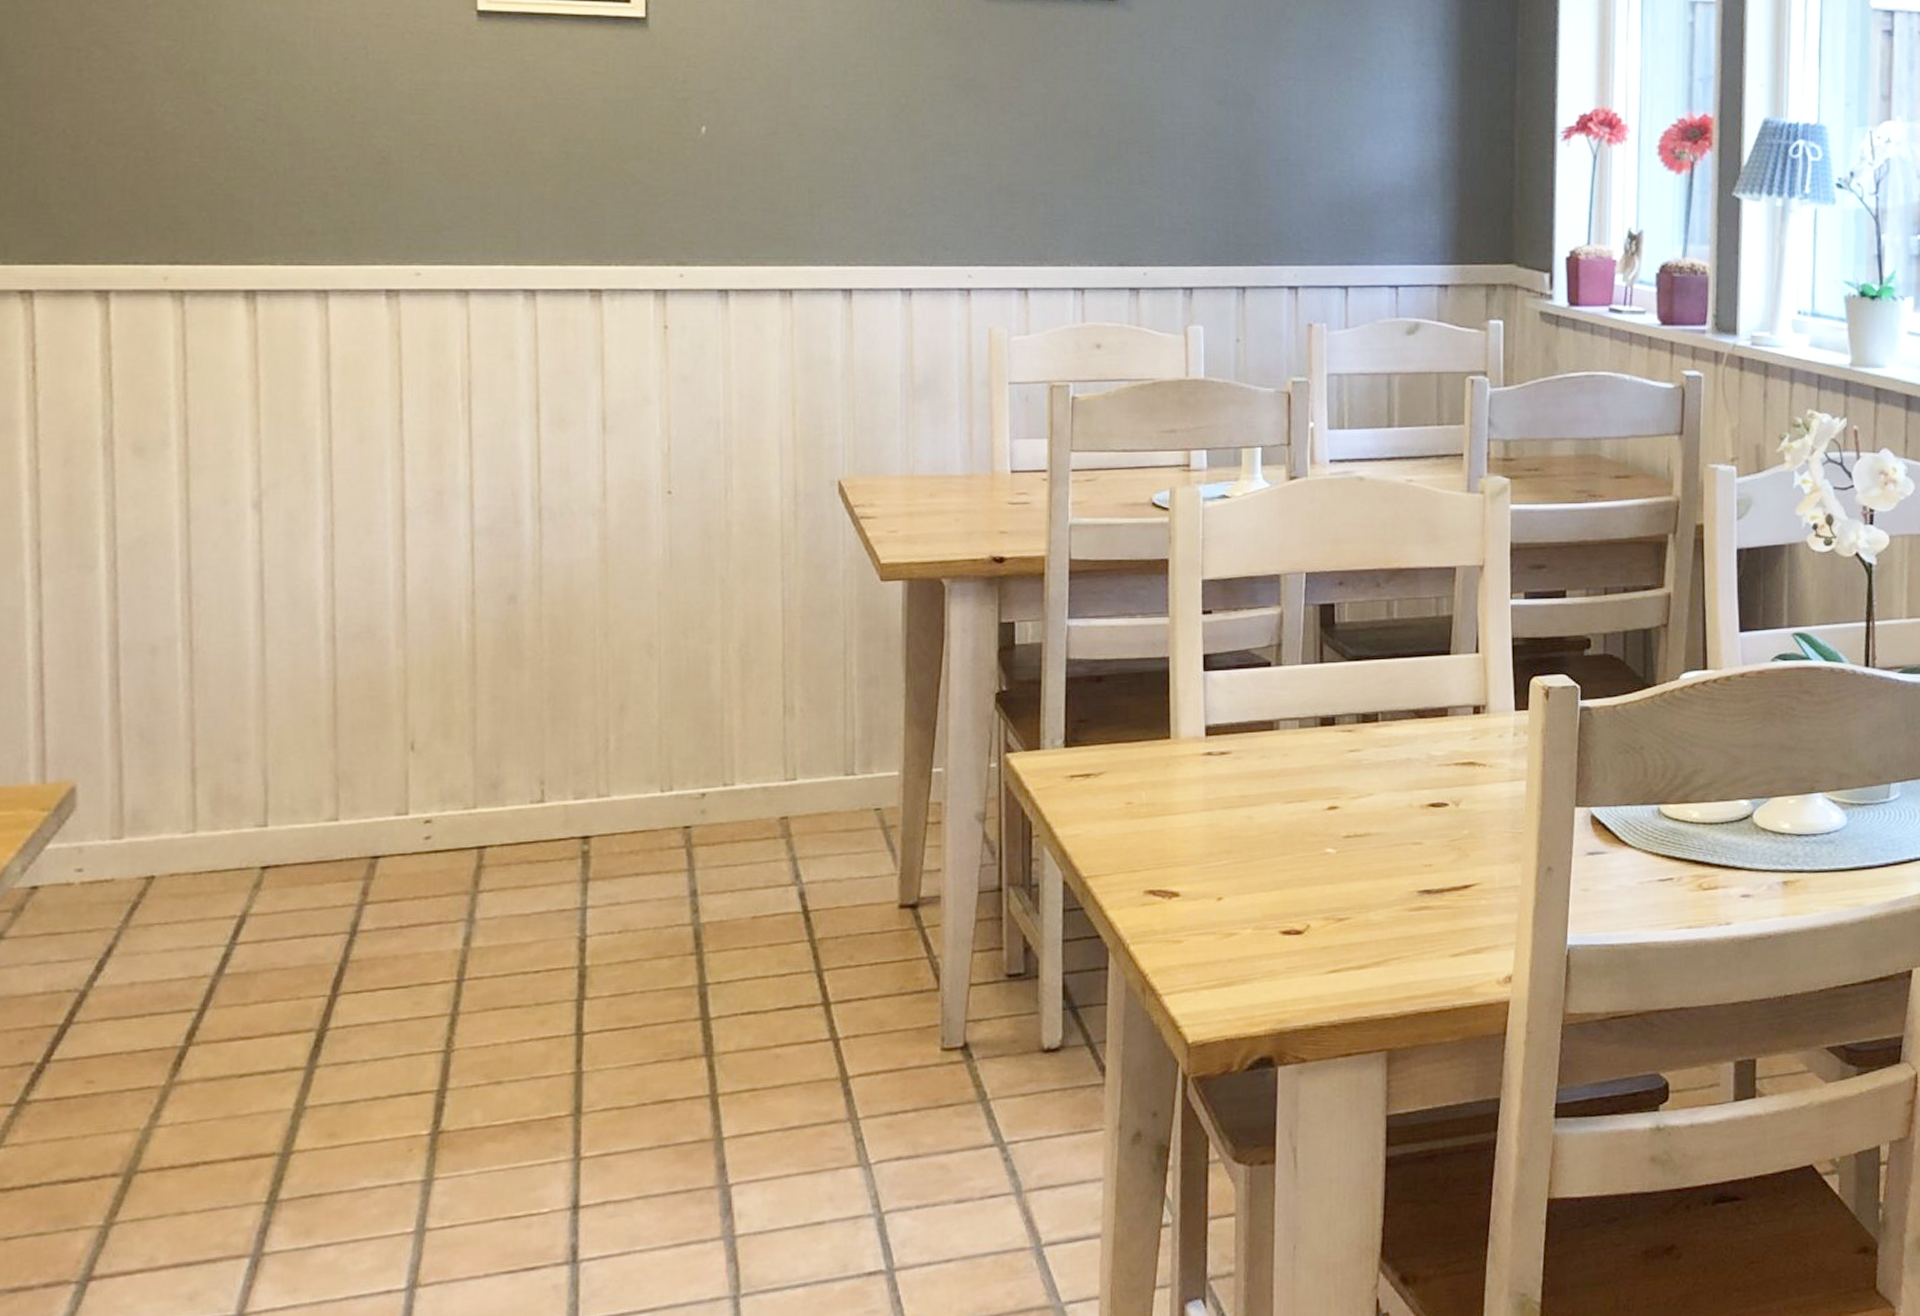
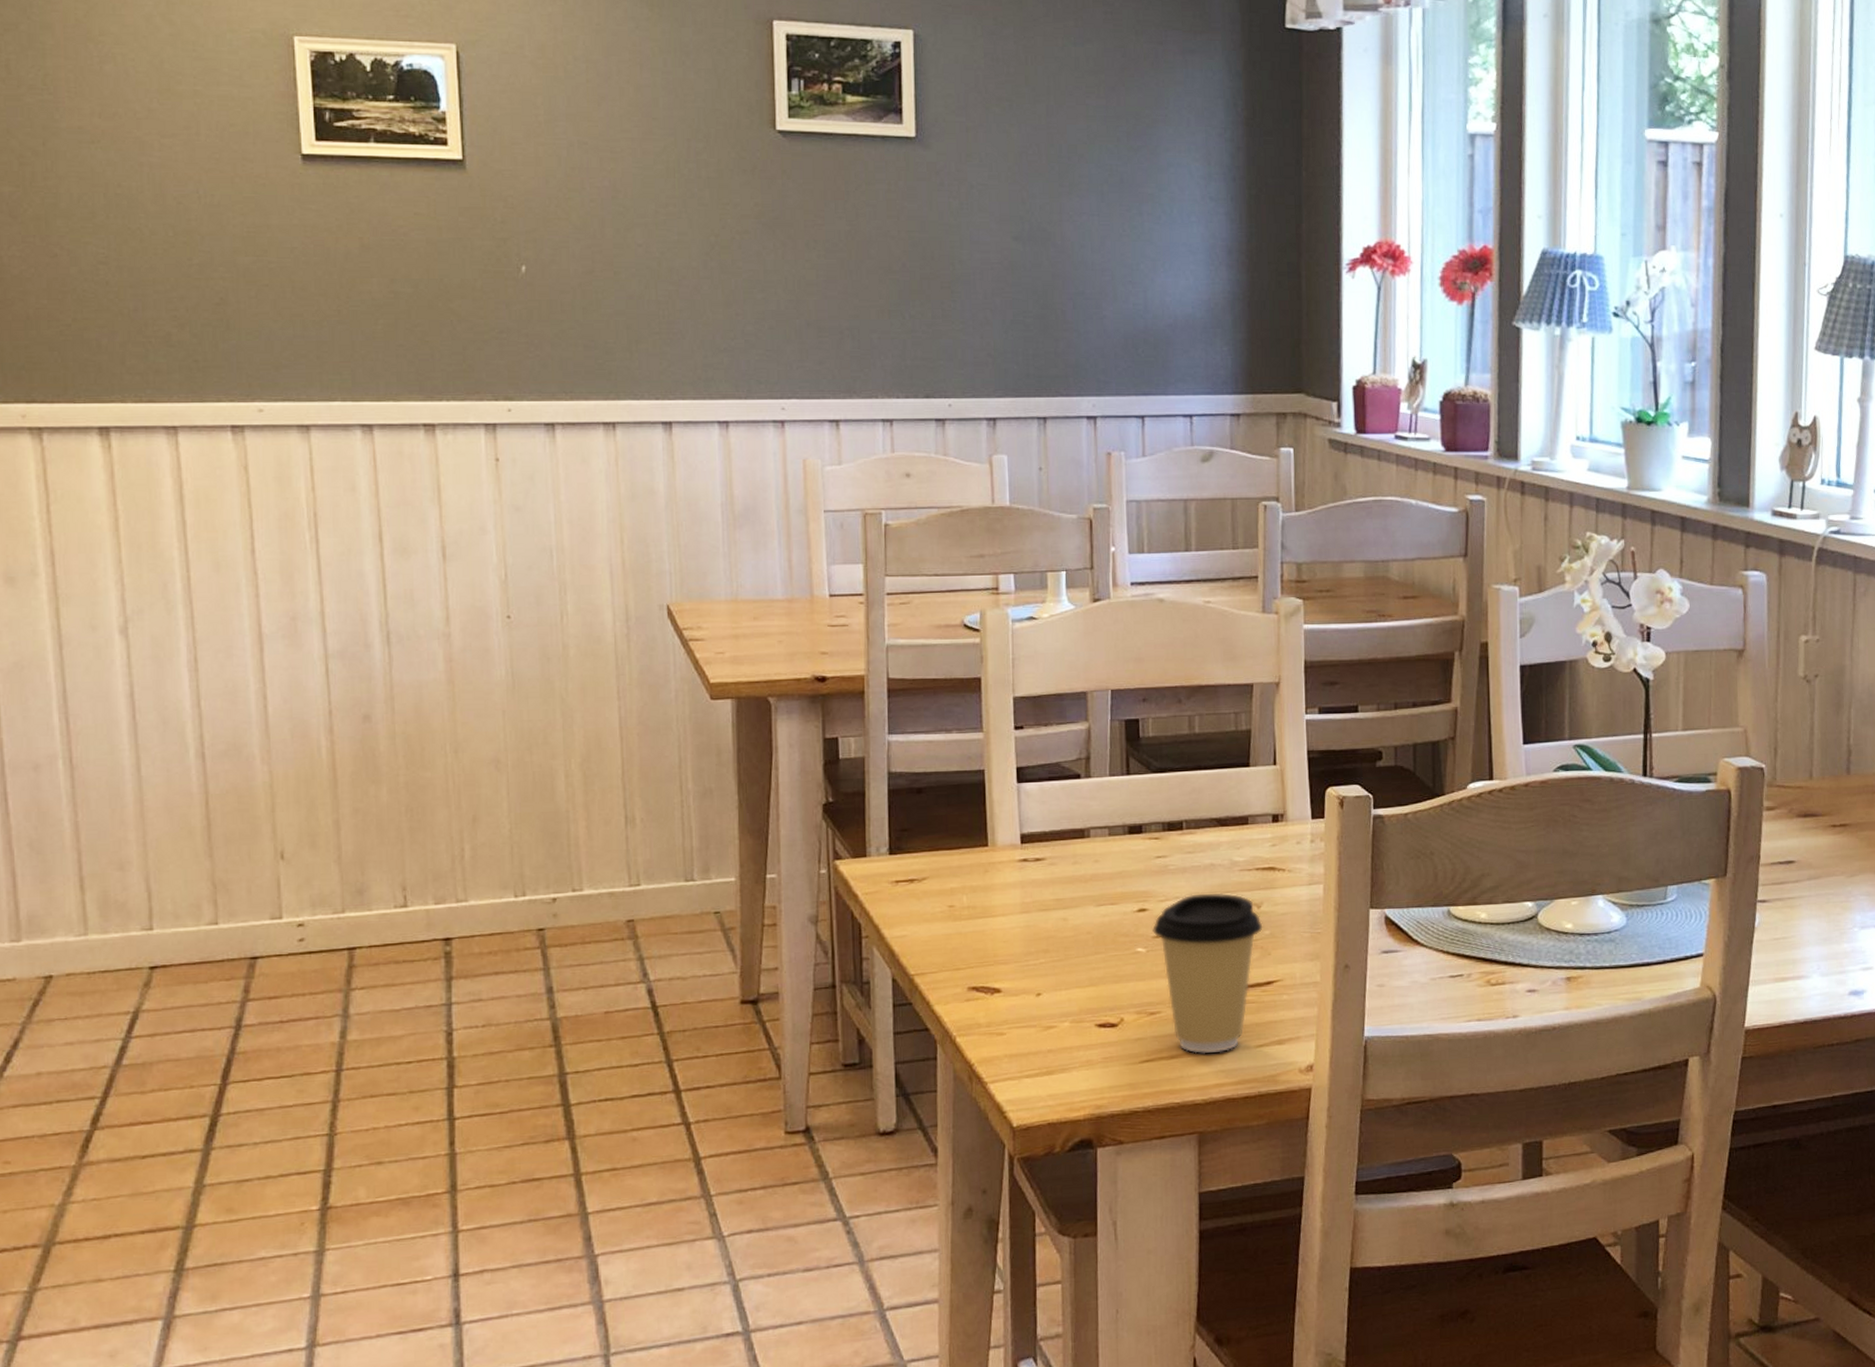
coffee cup: none [1343,789,1461,964] -> present [1152,892,1263,1054]

